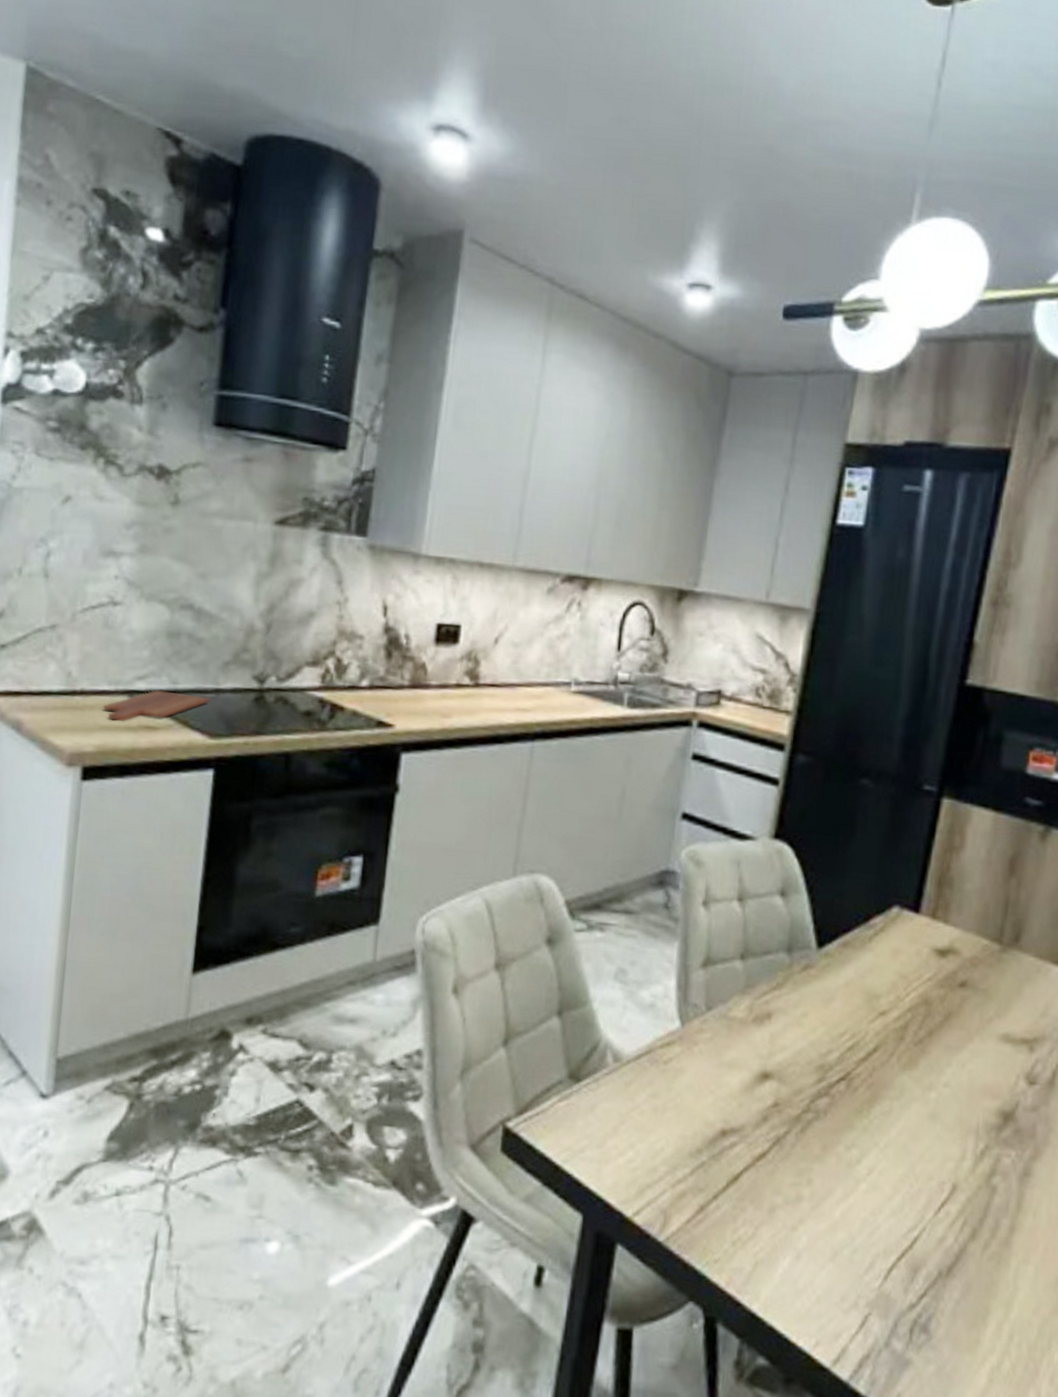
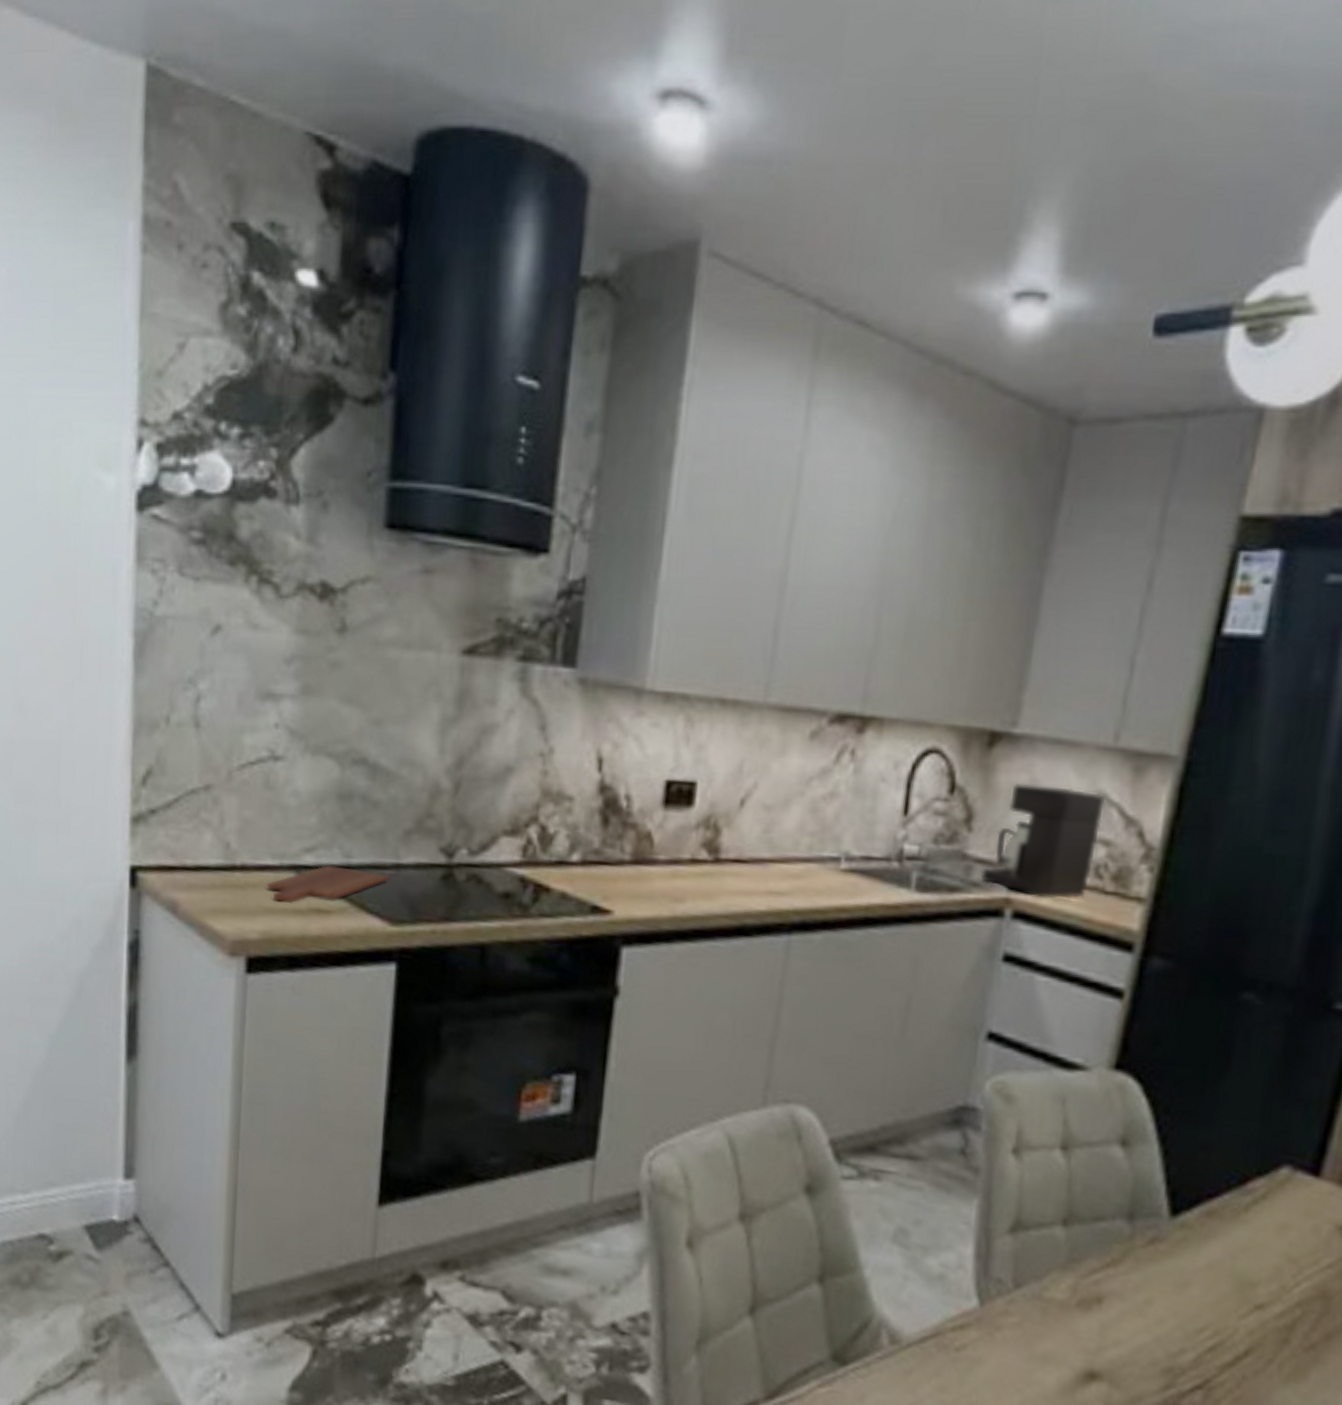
coffee maker: none [674,628,762,713] -> present [980,784,1106,899]

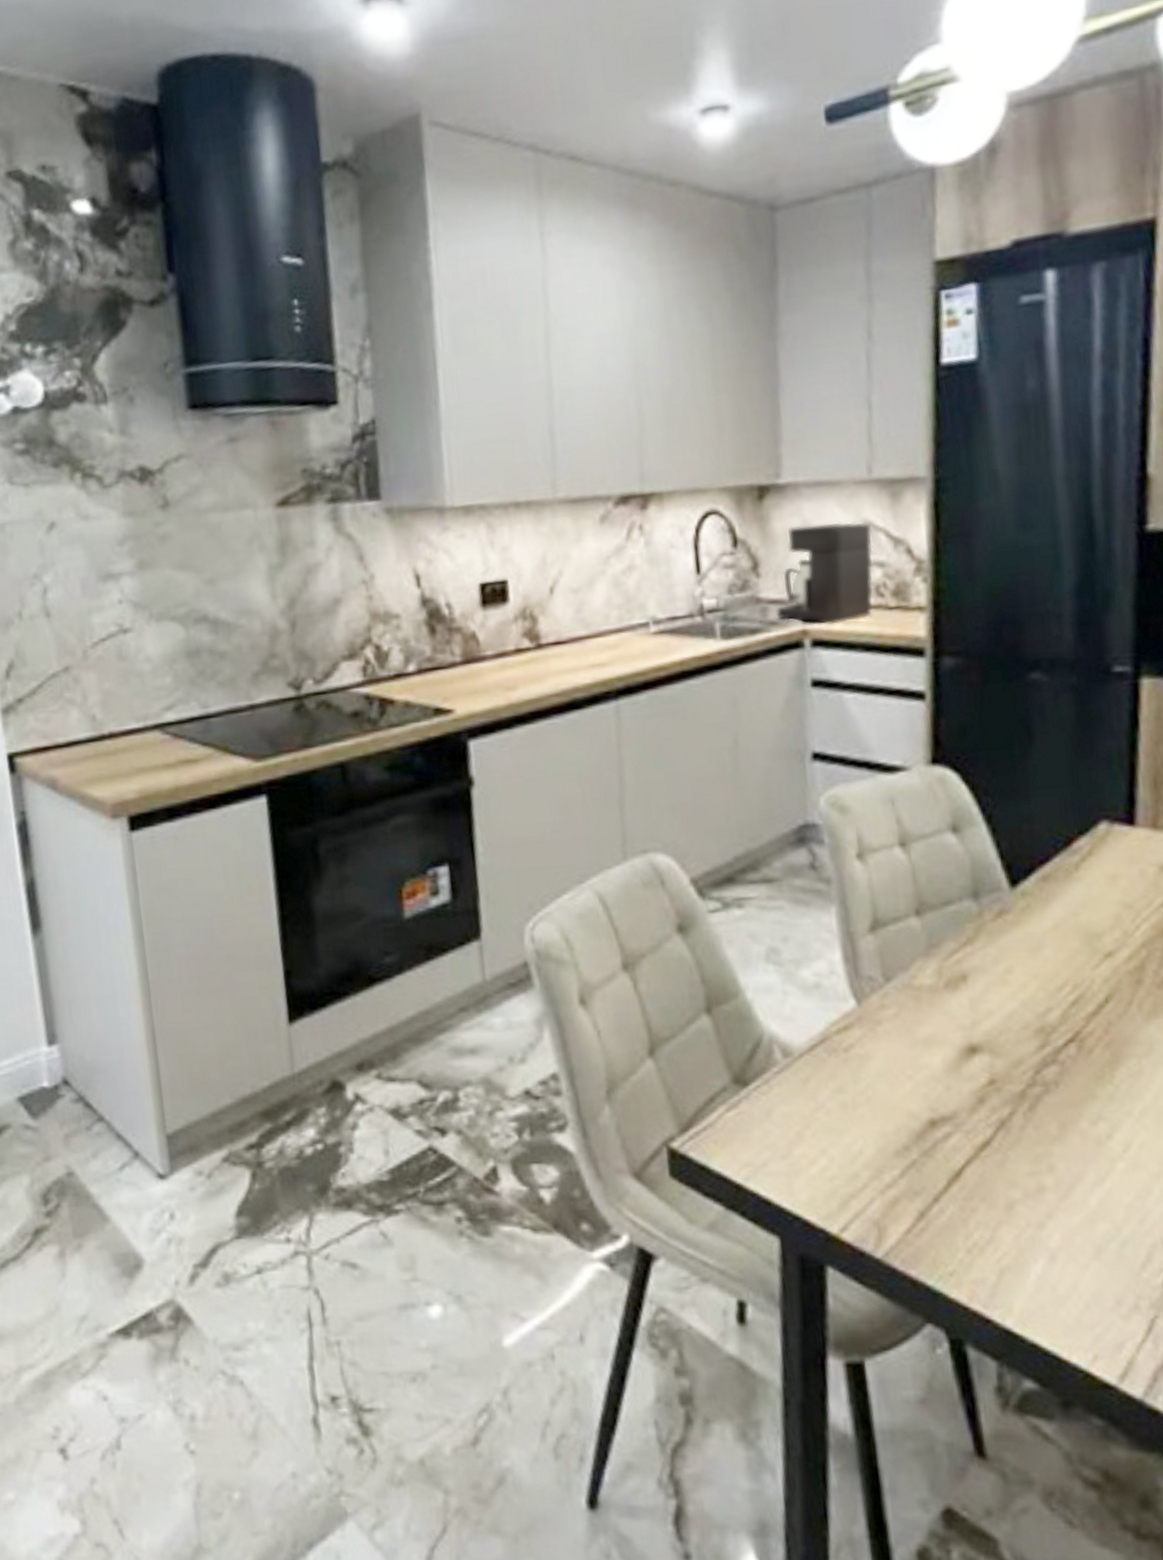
cutting board: present [266,864,390,904] -> none [135,716,247,761]

